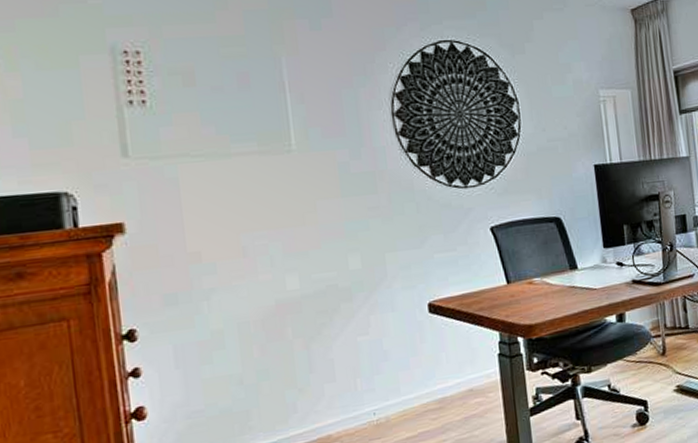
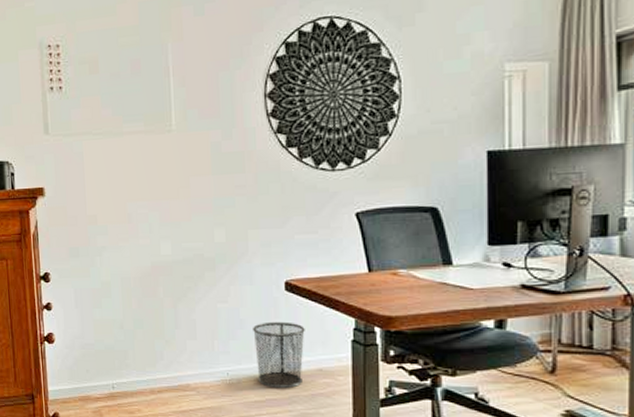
waste bin: none [398,345,454,420] -> present [253,321,305,389]

